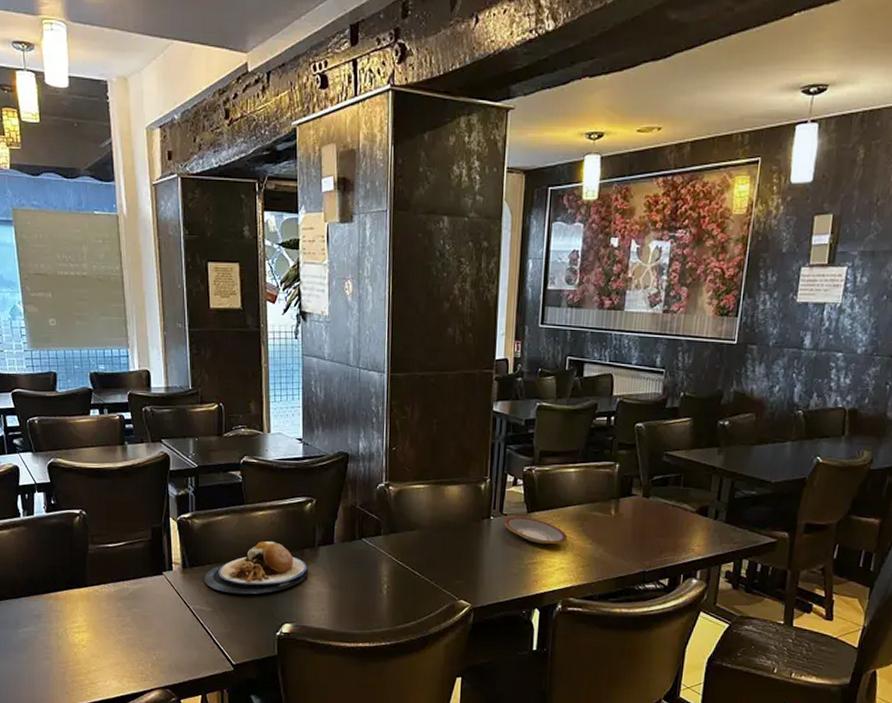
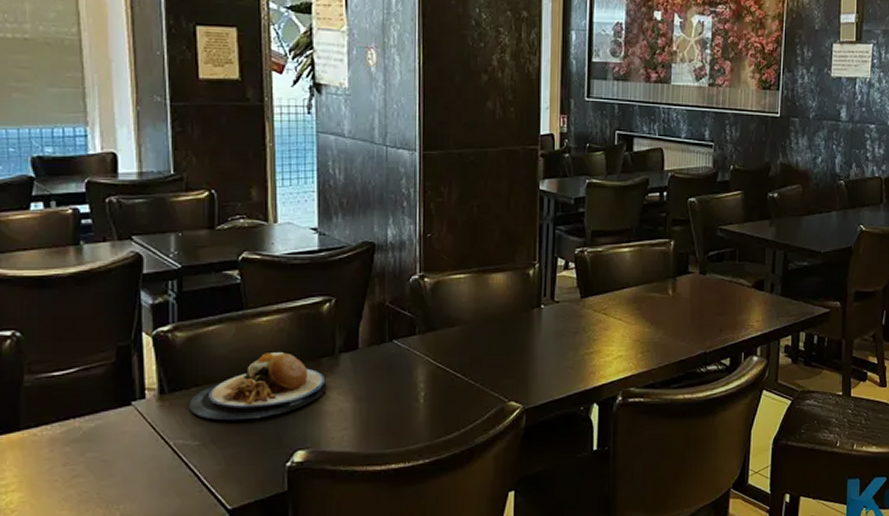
plate: present [504,516,568,545] -> none [556,303,625,332]

